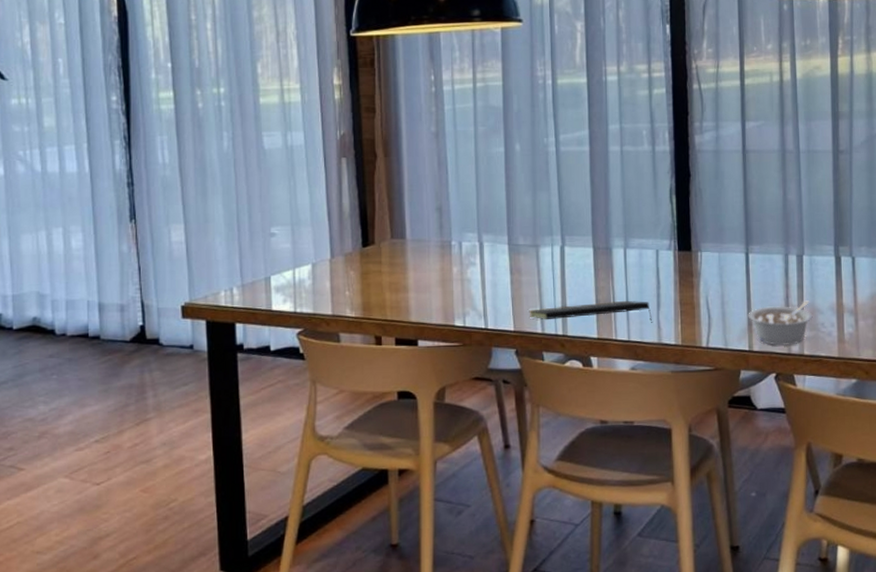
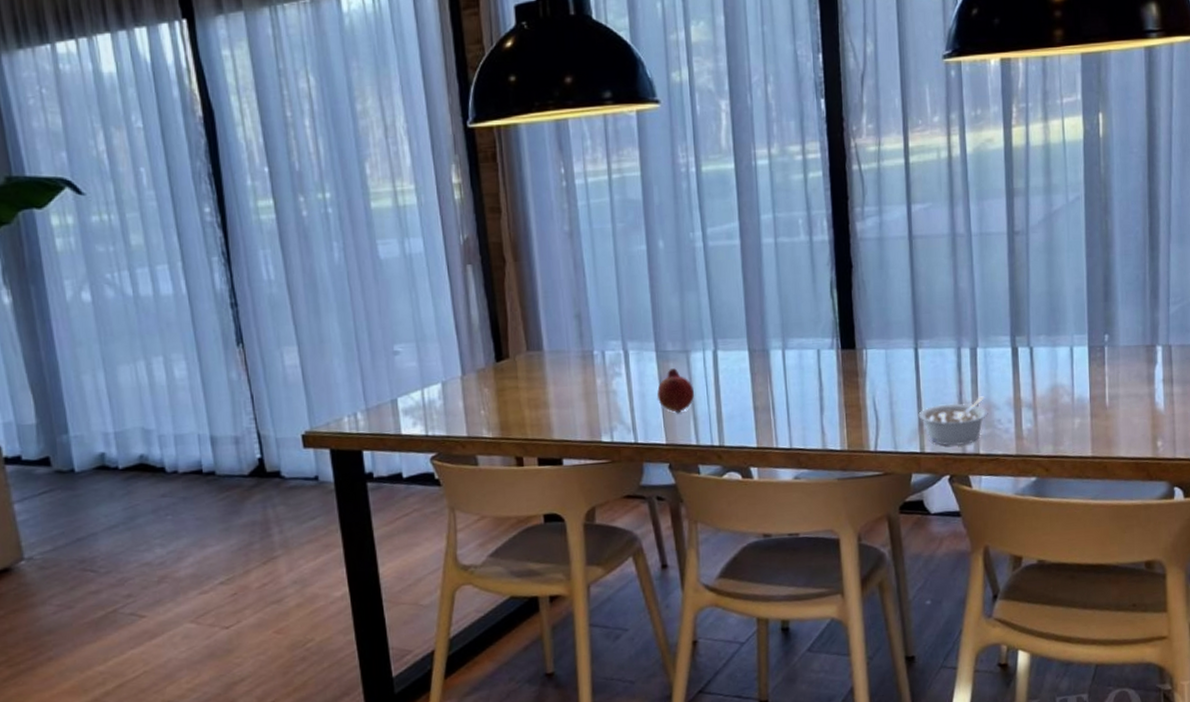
fruit: none [508,261,541,303] -> present [657,368,694,414]
notepad: present [529,300,653,323] -> none [681,405,817,430]

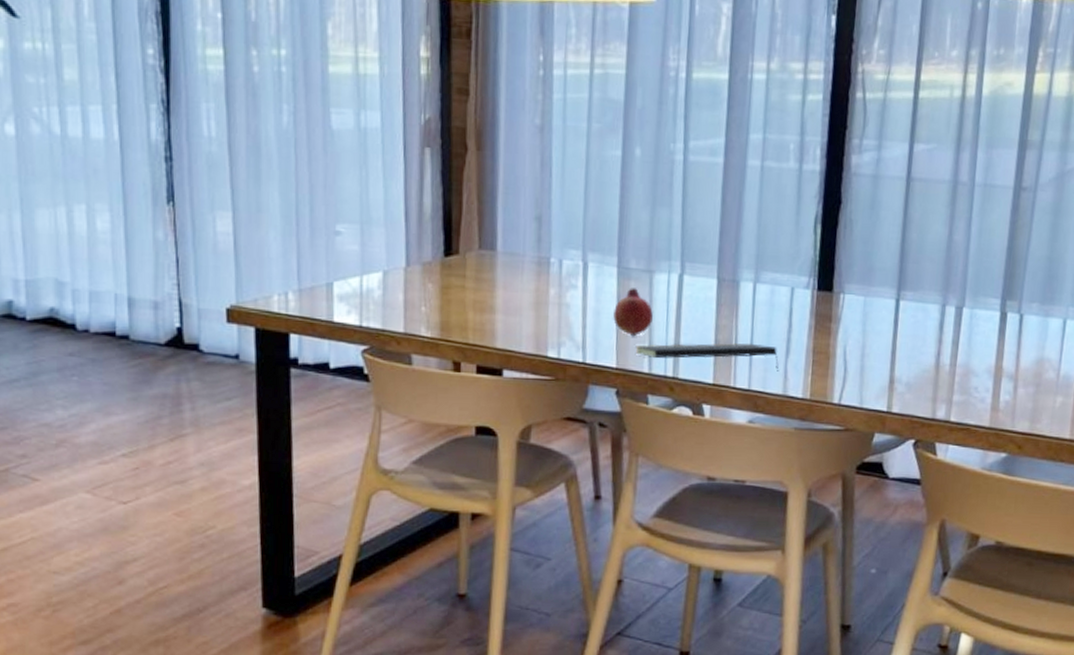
notepad: none [681,405,817,430] -> present [635,343,779,372]
legume: present [918,396,988,446] -> none [890,360,966,410]

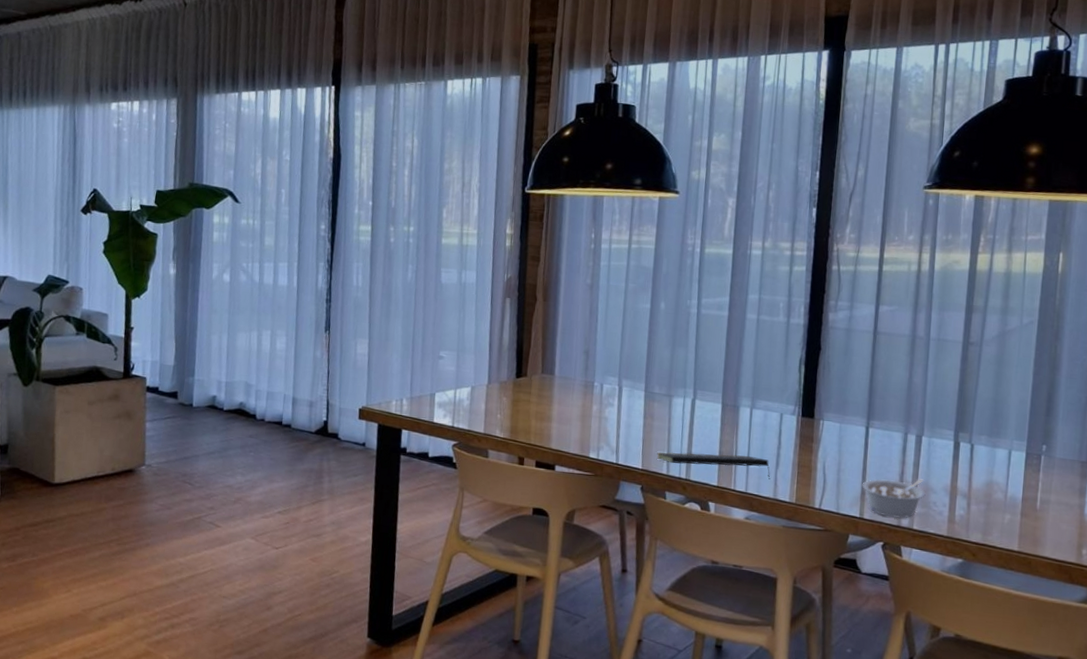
fruit: present [613,288,653,337] -> none [640,407,671,446]
legume: none [890,360,966,410] -> present [862,478,926,519]

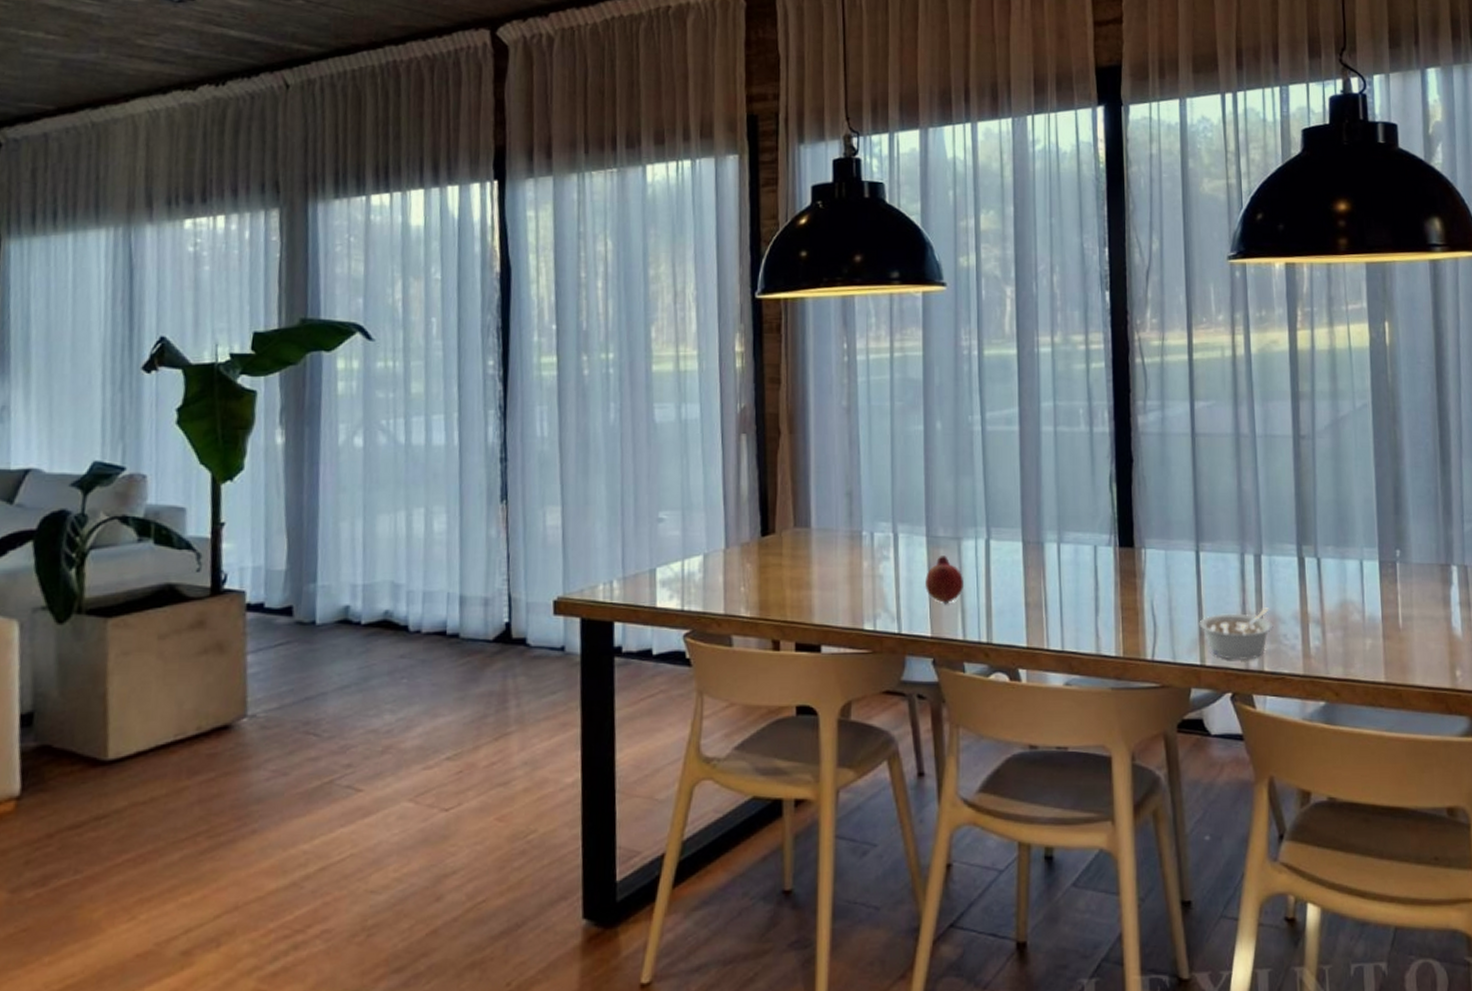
fruit: none [640,407,671,446] -> present [925,556,963,604]
notepad: present [656,452,771,479] -> none [948,603,1091,631]

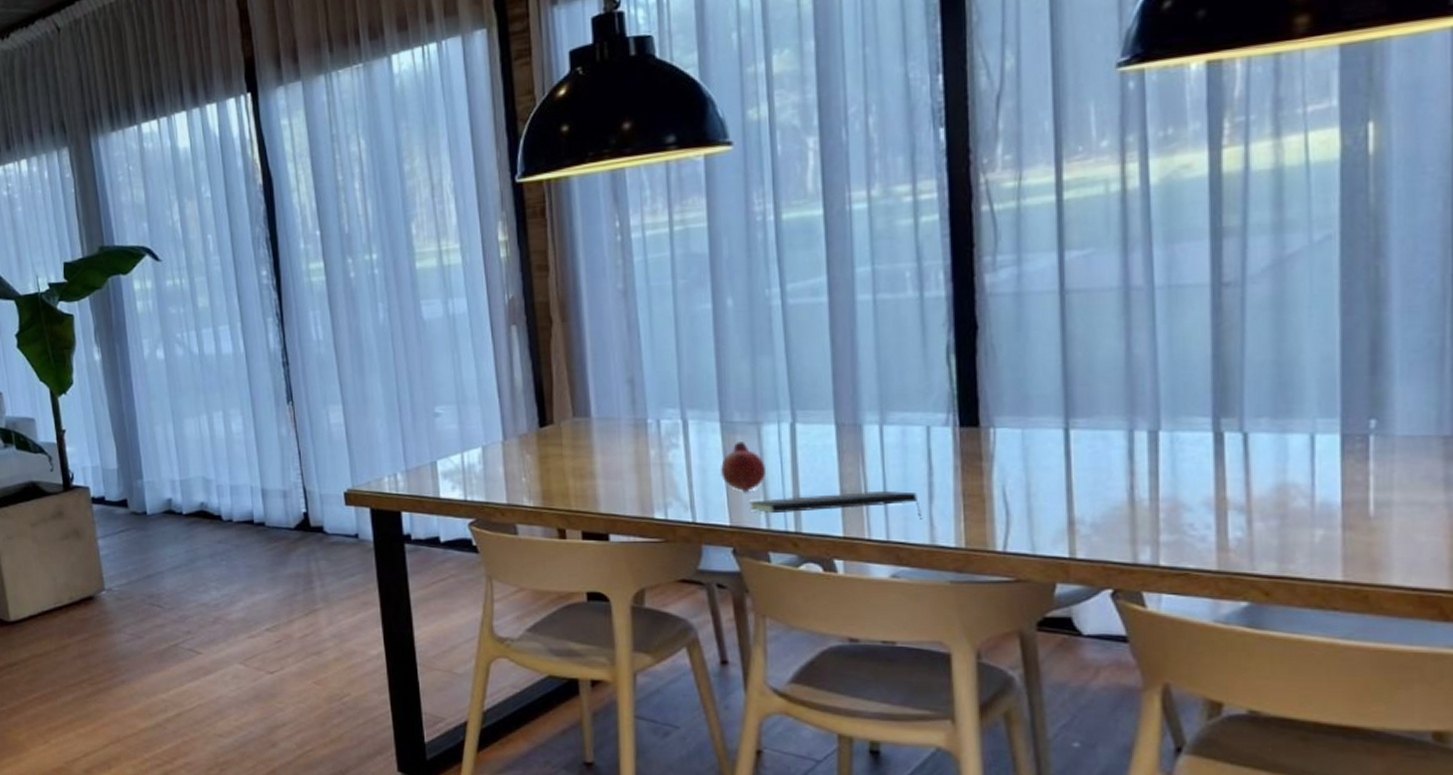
notepad: none [948,603,1091,631] -> present [749,490,923,519]
legume: present [1199,607,1273,660] -> none [1068,493,1174,553]

